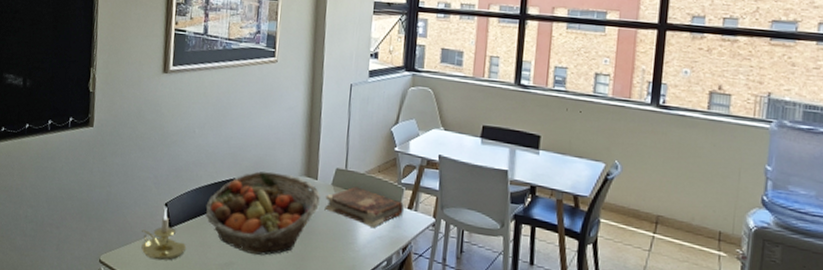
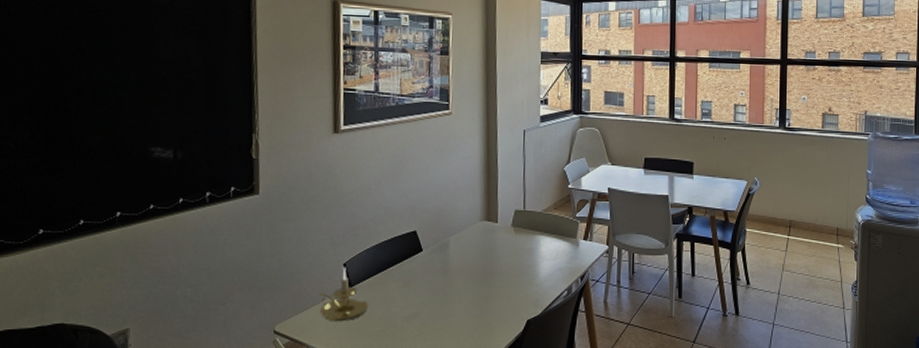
fruit basket: present [205,171,320,255] -> none [387,220,501,302]
book: present [324,186,404,228] -> none [506,225,580,261]

